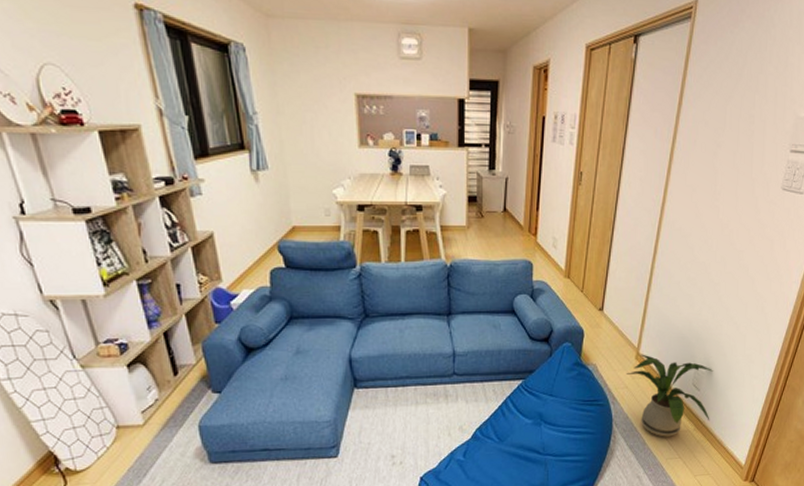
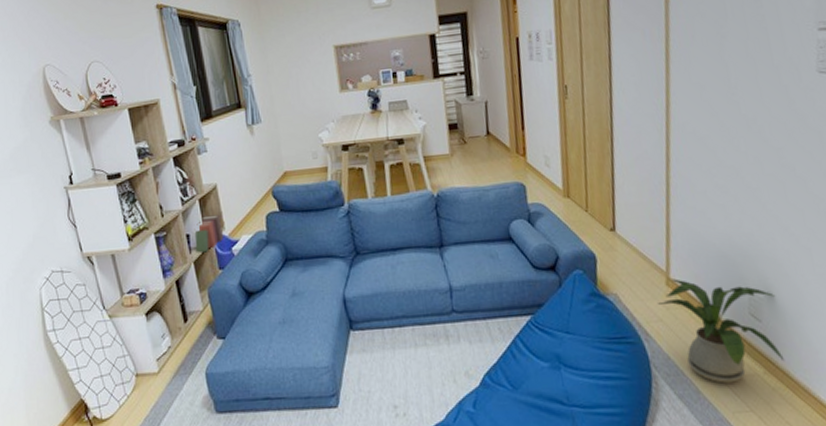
books: none [186,265,222,305] -> present [195,214,224,253]

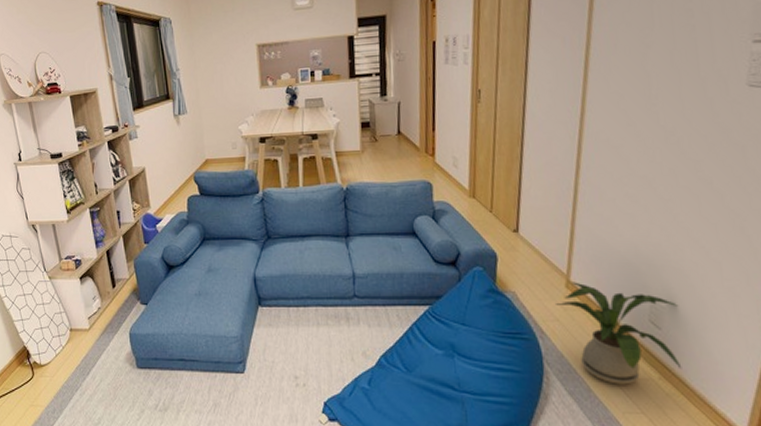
books: present [195,214,224,253] -> none [124,195,150,228]

